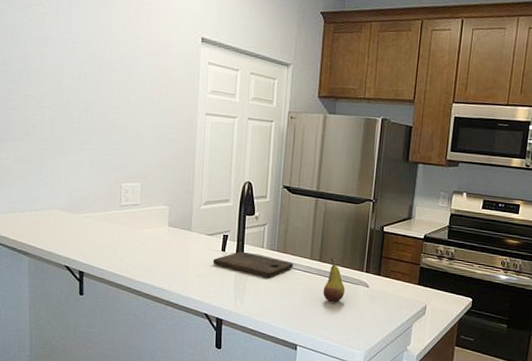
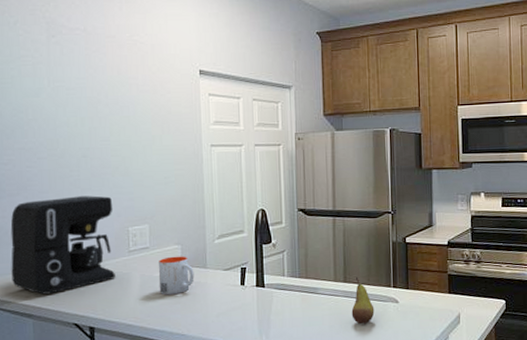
coffee maker: none [12,147,109,236] -> present [10,195,115,295]
mug: none [145,215,179,252] -> present [158,256,194,295]
cutting board: present [213,251,293,278] -> none [232,282,317,307]

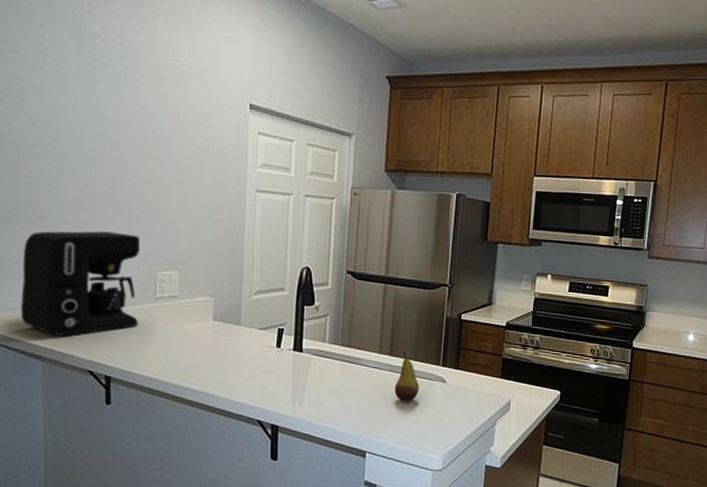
mug: present [158,256,194,295] -> none [185,308,226,351]

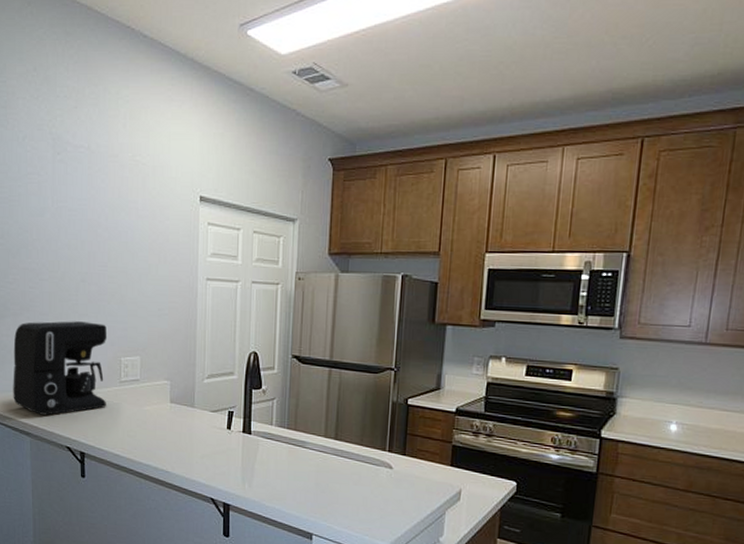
fruit: present [394,351,420,402] -> none [340,436,365,487]

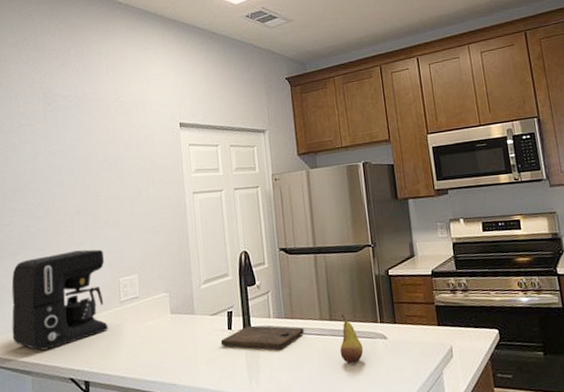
cutting board: none [218,429,306,458] -> present [220,325,304,350]
fruit: none [340,436,365,487] -> present [339,314,364,364]

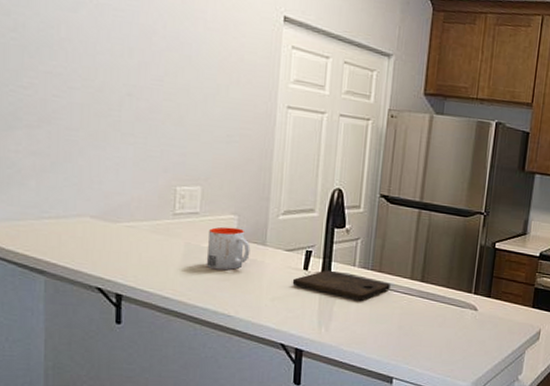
coffee maker: present [11,249,108,351] -> none [22,137,160,251]
mug: none [147,303,183,345] -> present [206,226,251,271]
fruit: present [339,314,364,364] -> none [424,278,451,329]

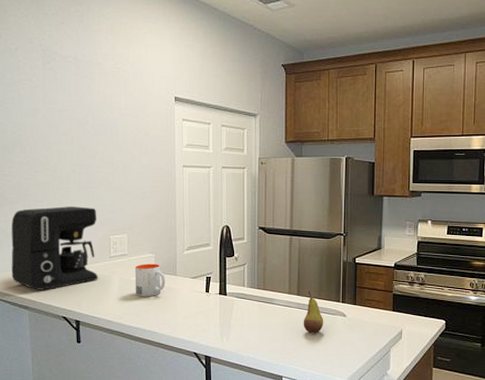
coffee maker: none [22,137,160,251] -> present [11,206,98,290]
cutting board: present [292,270,390,301] -> none [198,291,273,314]
fruit: none [424,278,451,329] -> present [303,292,324,334]

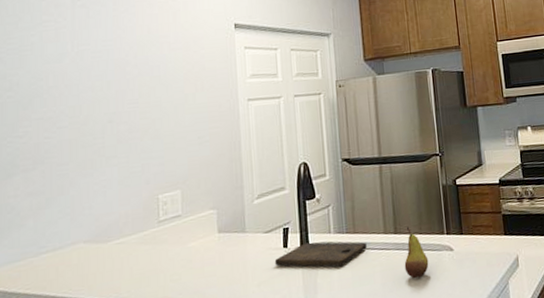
coffee maker: present [11,206,98,290] -> none [22,163,143,281]
mug: present [134,263,166,297] -> none [191,221,232,268]
cutting board: none [198,291,273,314] -> present [274,242,367,267]

